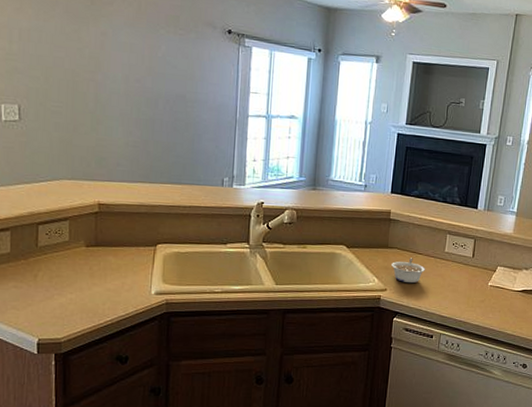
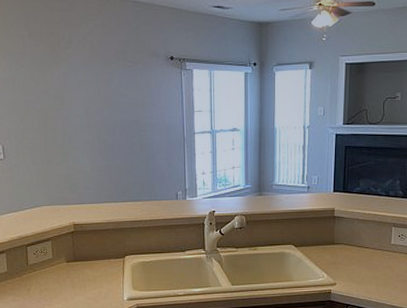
legume: present [391,258,426,284] -> none [339,252,373,277]

